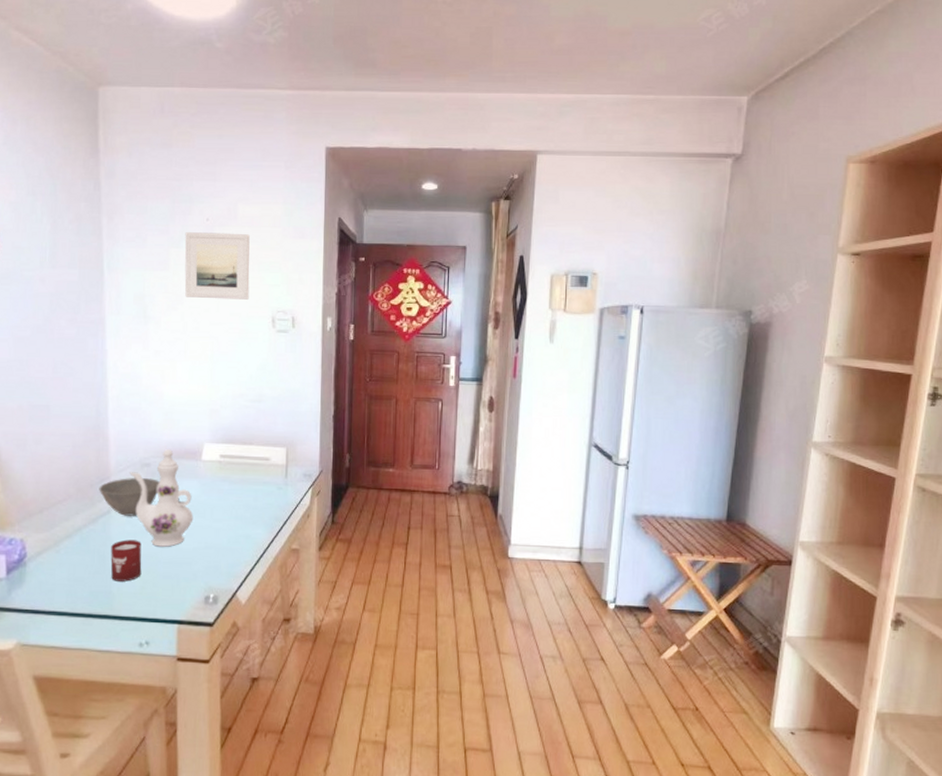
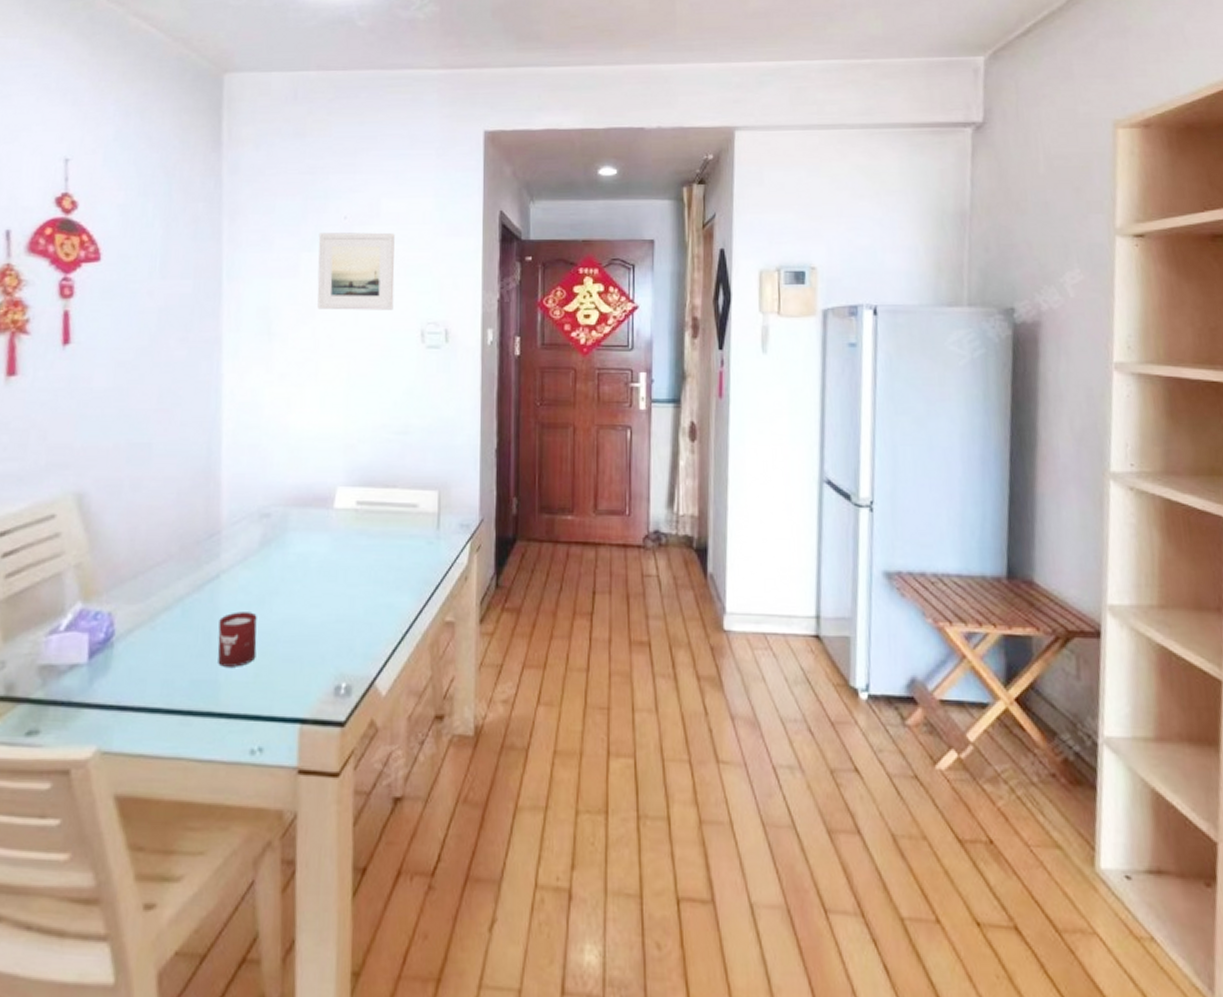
bowl: present [99,478,159,516] -> none [206,532,281,581]
ewer: present [129,449,194,547] -> none [245,495,323,621]

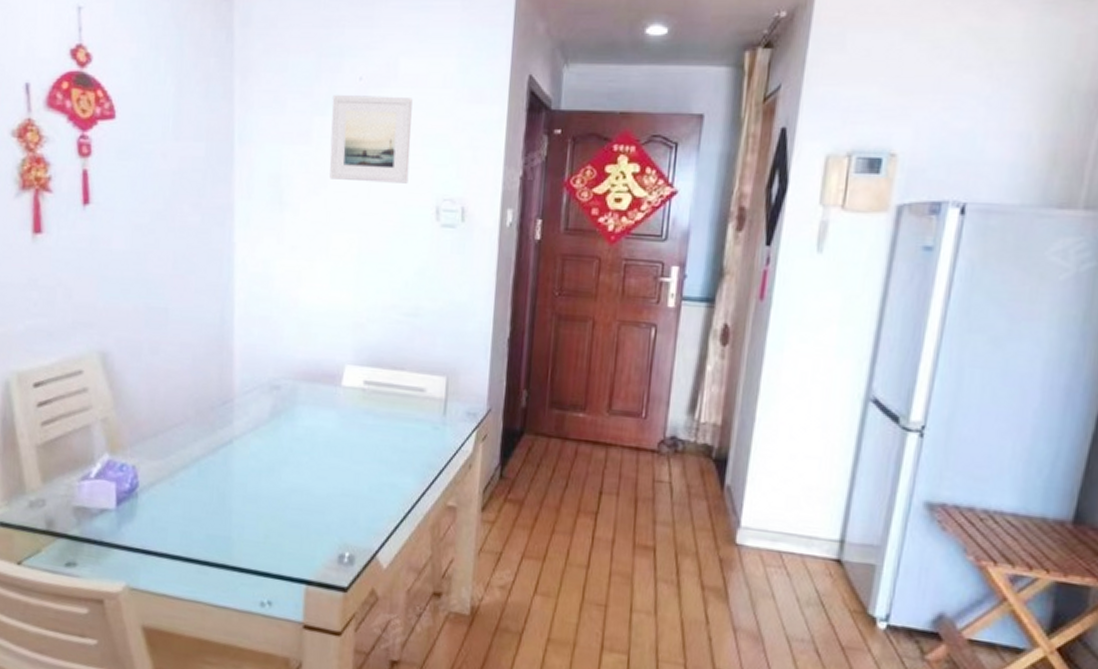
cup: present [217,612,257,667] -> none [231,476,267,527]

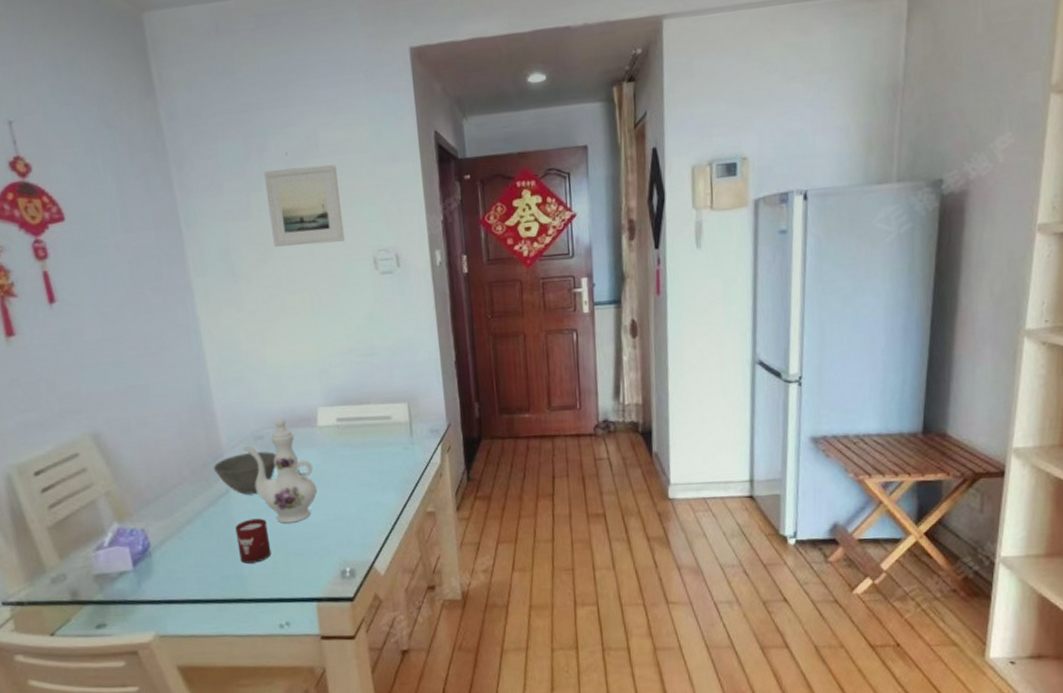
bowl: none [220,402,291,449] -> present [213,451,276,494]
cup: none [231,476,267,527] -> present [235,518,272,564]
ewer: none [256,370,329,490] -> present [243,418,318,523]

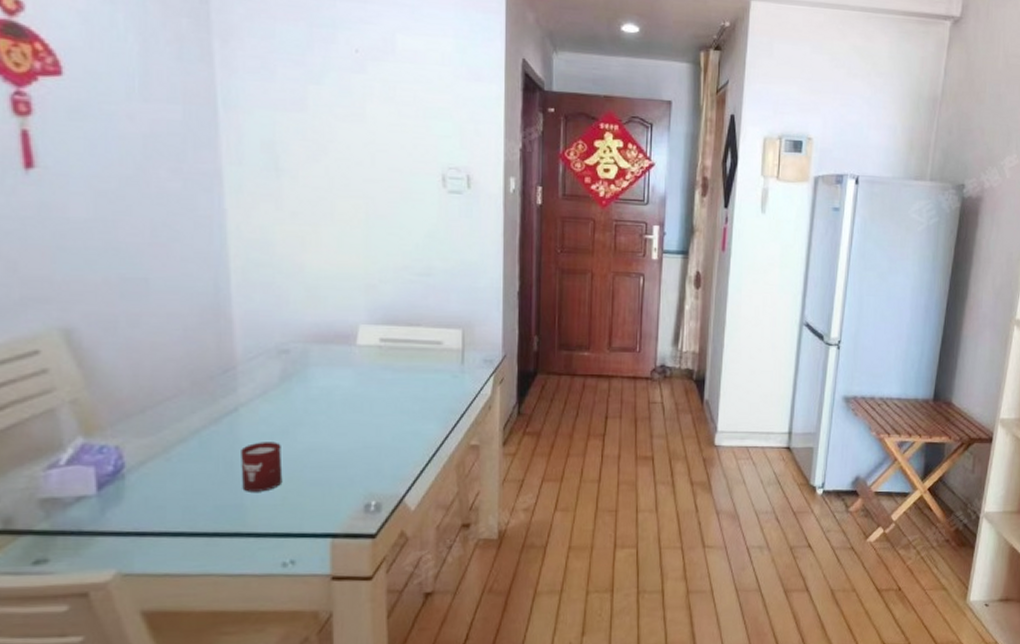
bowl: present [213,451,276,494] -> none [221,367,302,414]
ewer: present [243,418,318,523] -> none [262,332,348,449]
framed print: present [263,165,345,247] -> none [327,65,413,153]

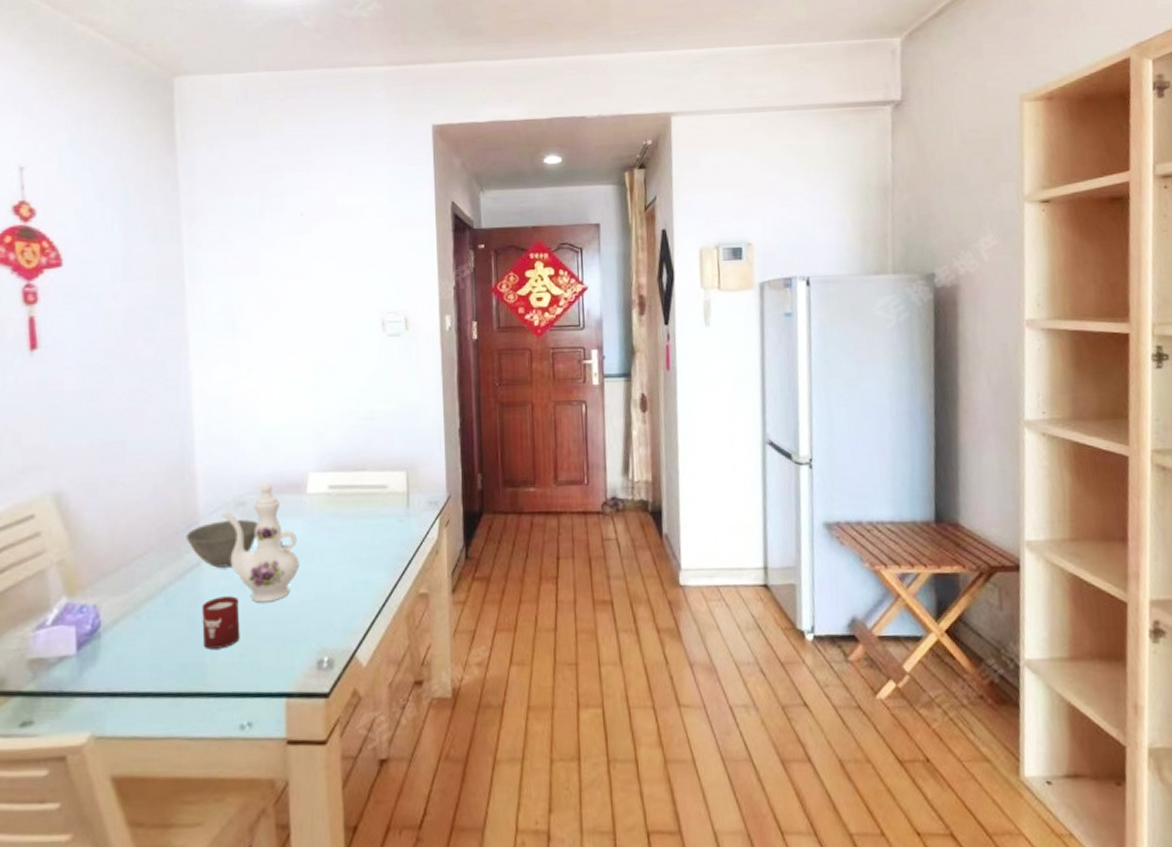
bowl: none [221,367,302,414] -> present [186,520,258,568]
ewer: none [262,332,348,449] -> present [222,483,300,603]

